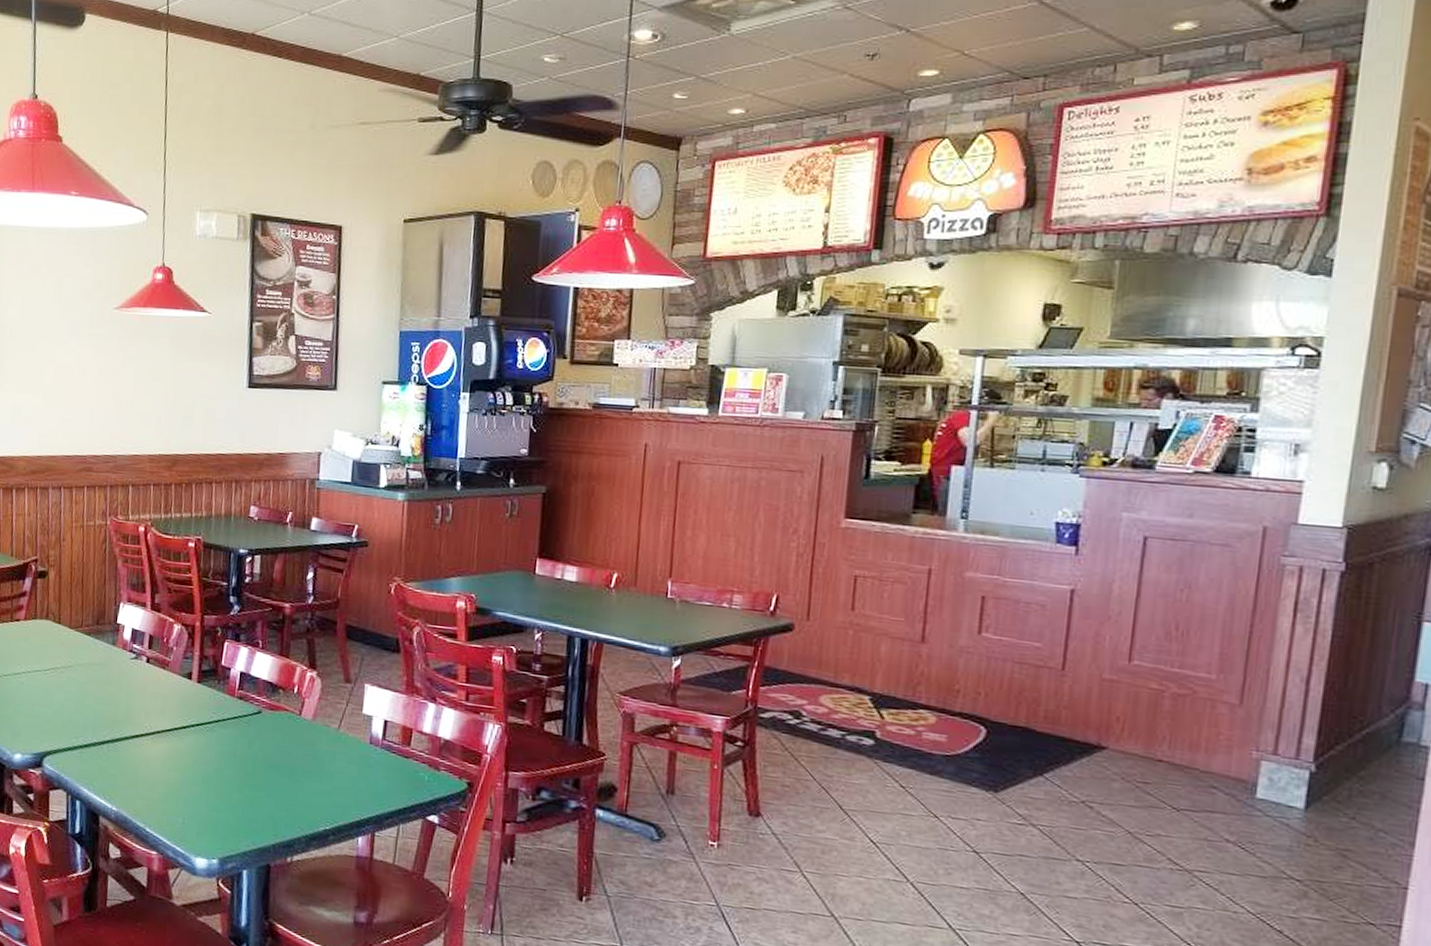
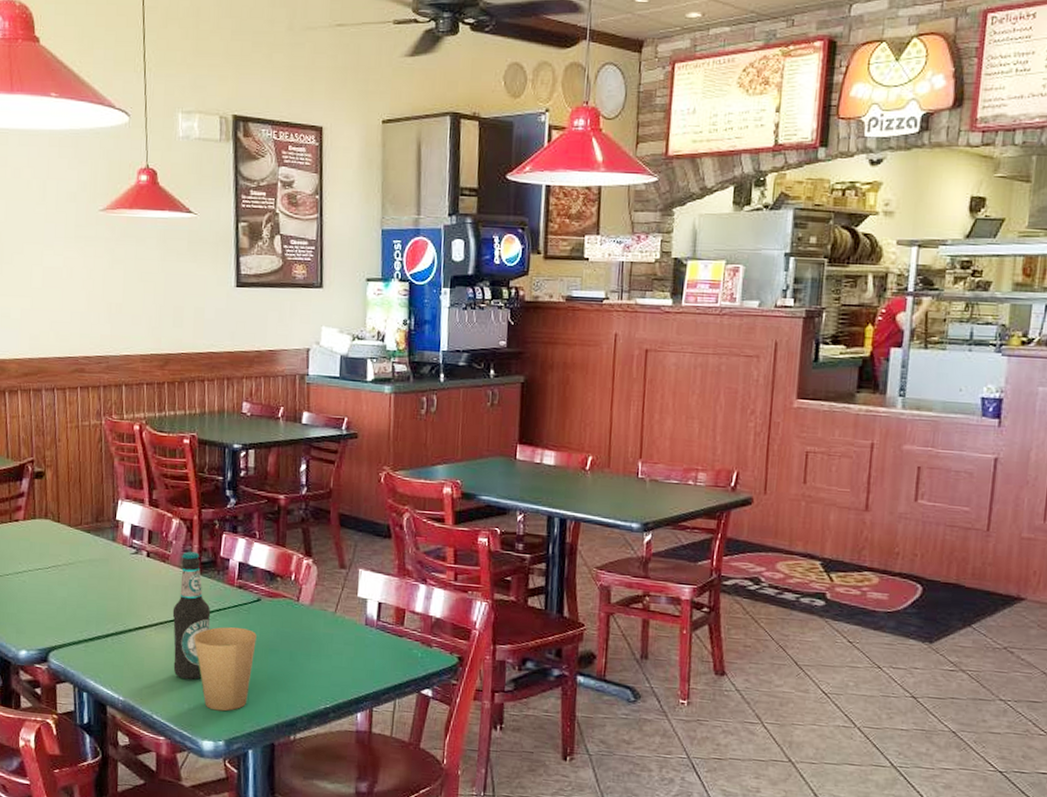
bottle: none [169,658,210,793] -> present [172,551,211,679]
paper cup: none [190,739,256,828] -> present [193,627,257,711]

